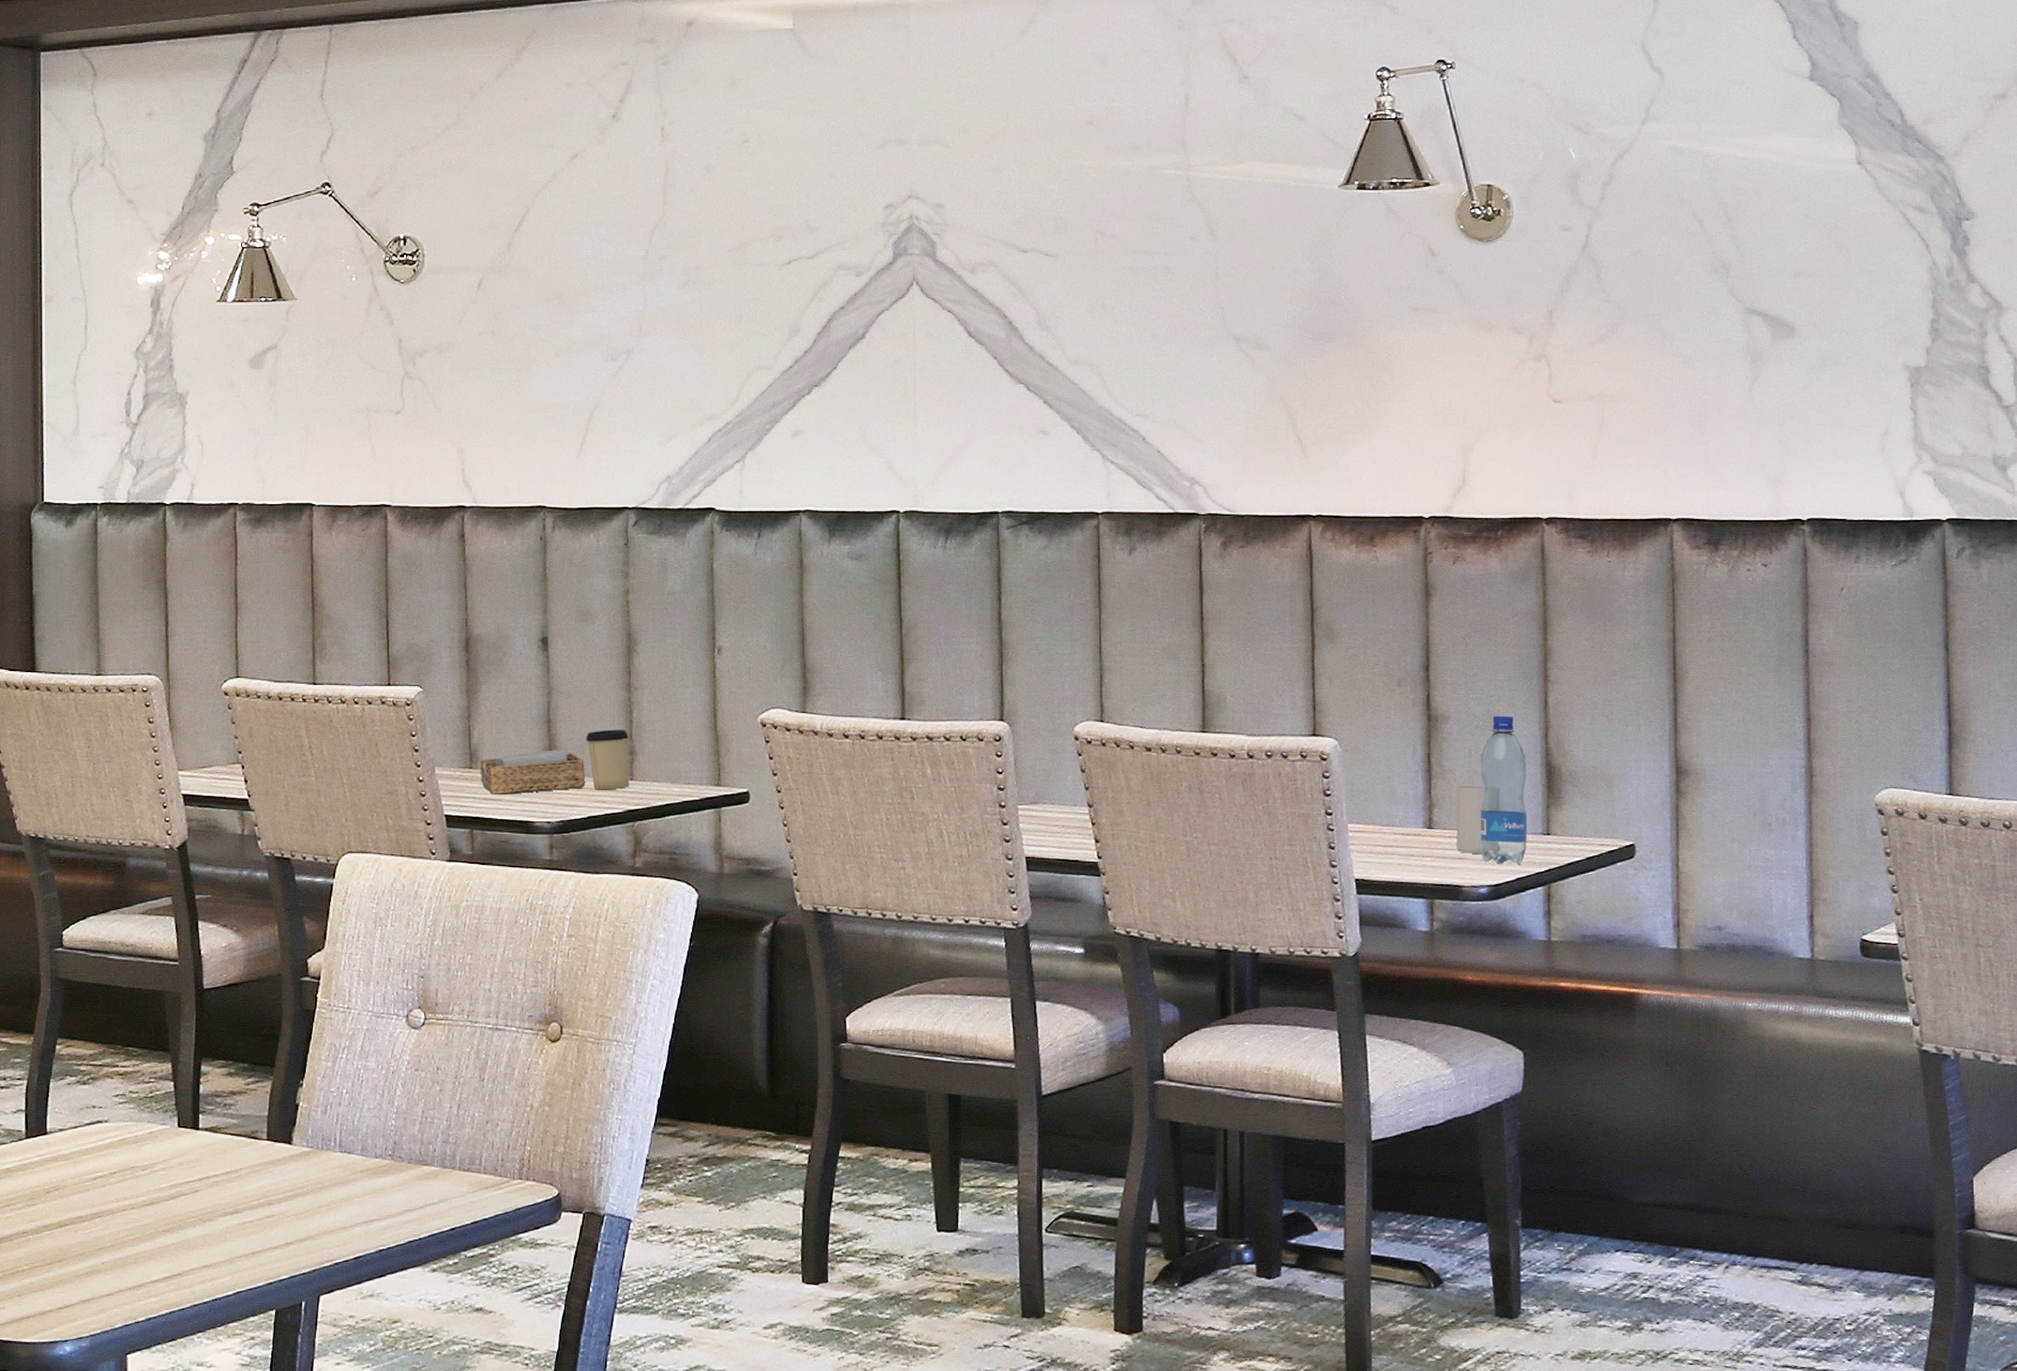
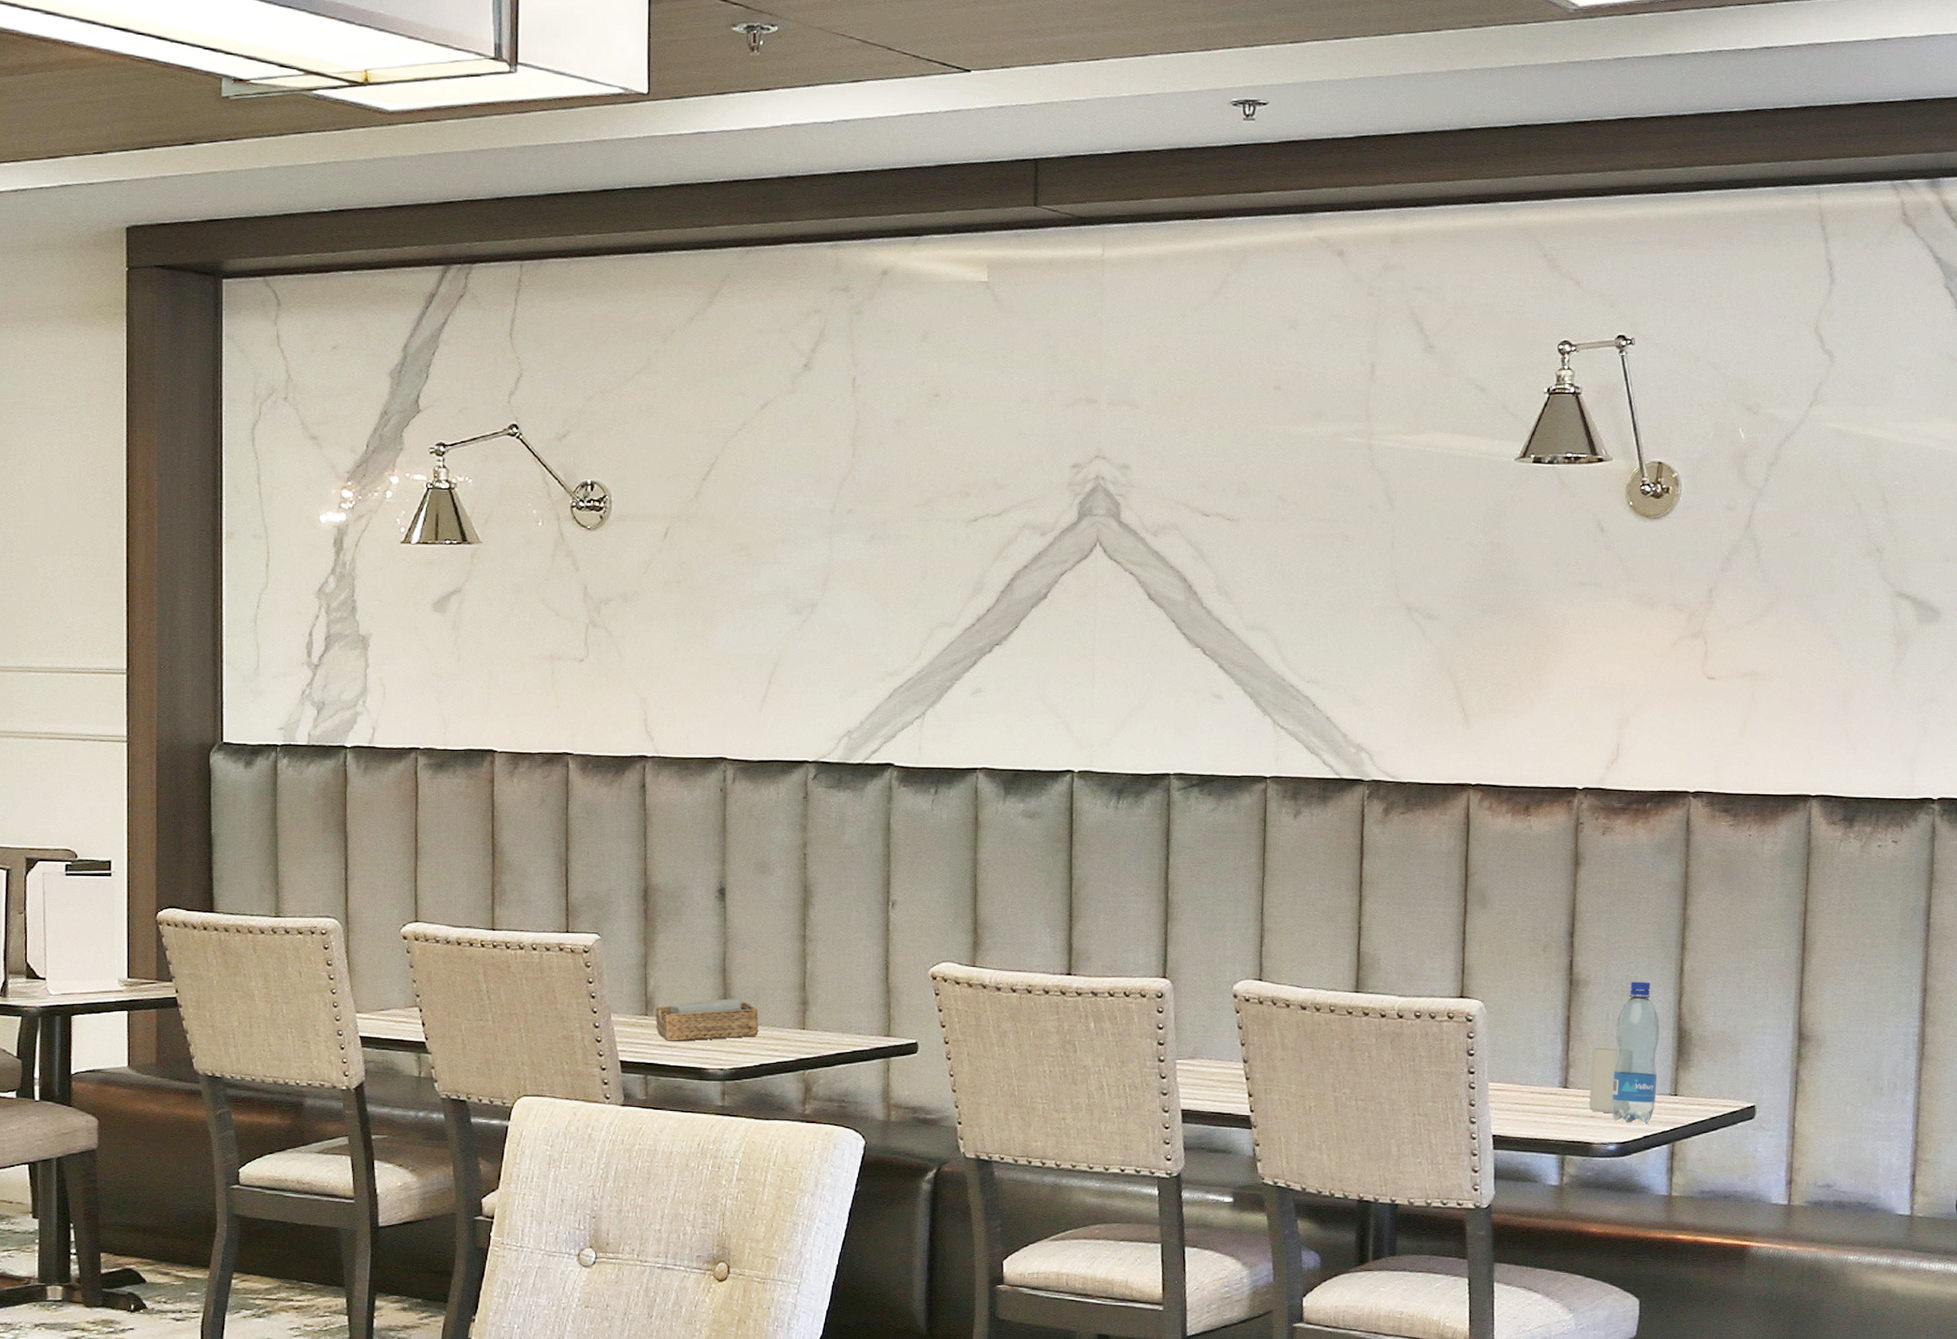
cup: present [586,730,630,790] -> none [760,980,802,1039]

